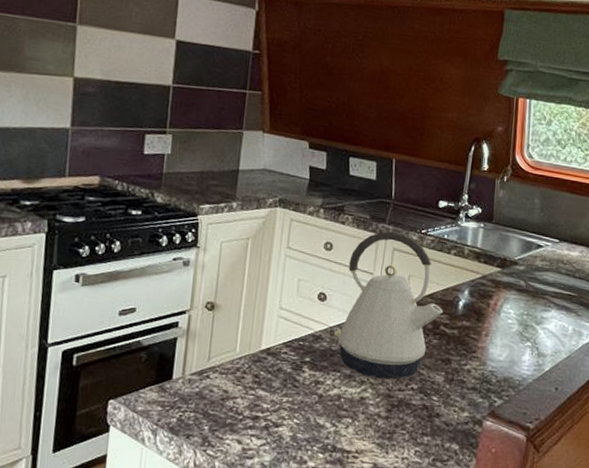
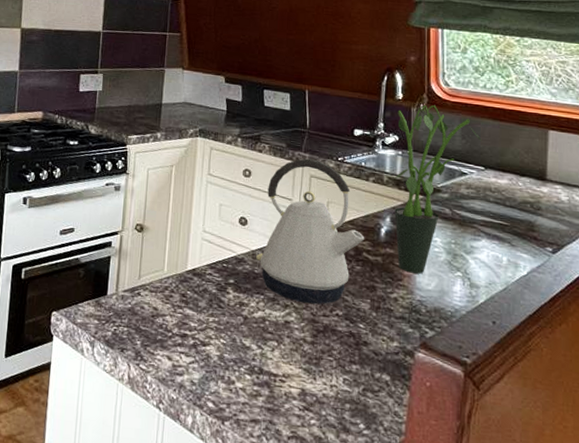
potted plant: none [473,177,560,345] -> present [394,105,483,274]

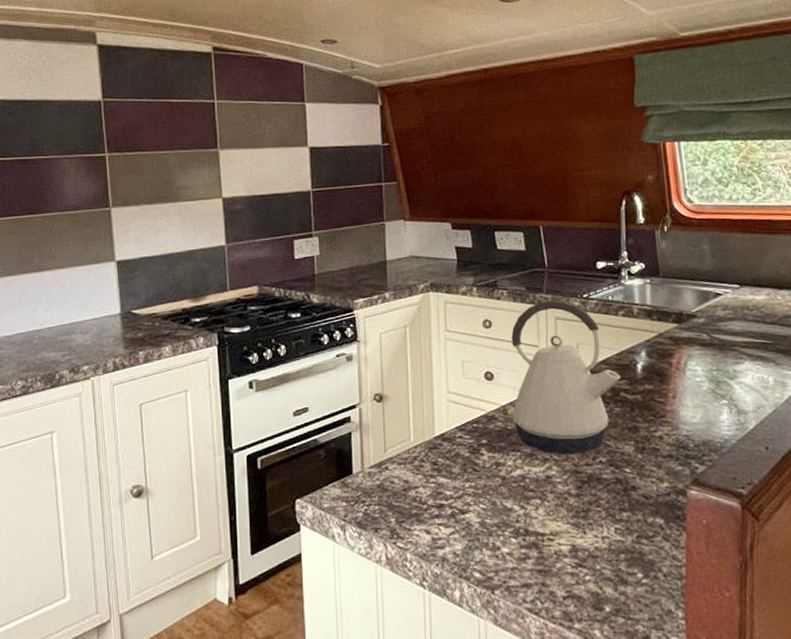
potted plant: present [394,105,483,274] -> none [641,225,735,408]

